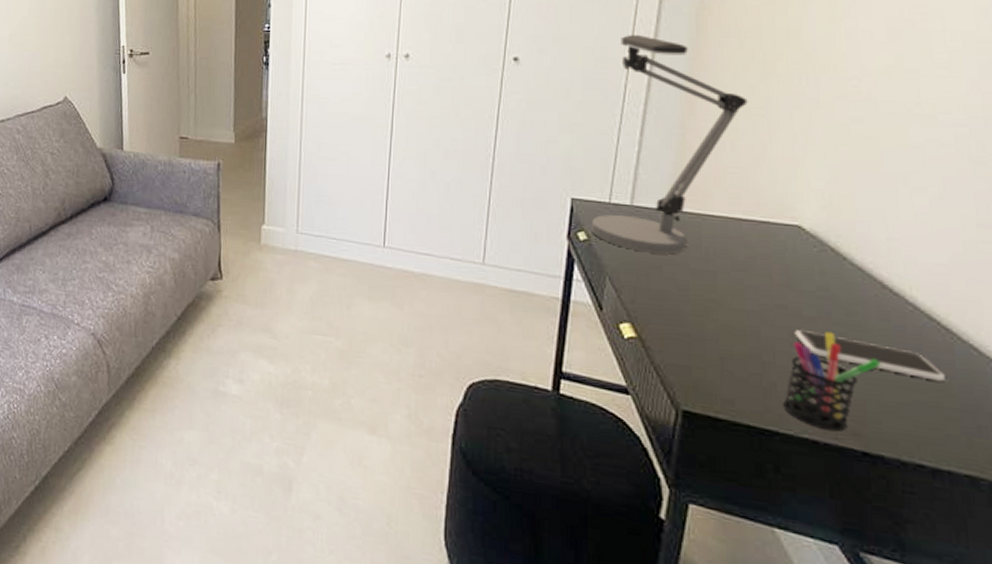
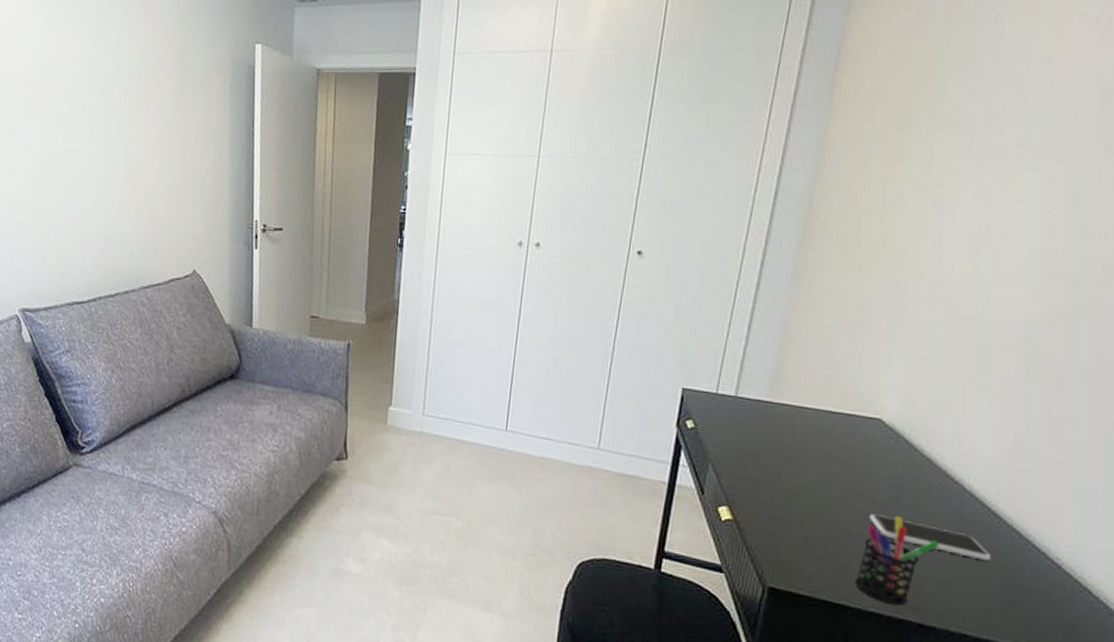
desk lamp: present [590,34,748,255] -> none [698,234,844,443]

